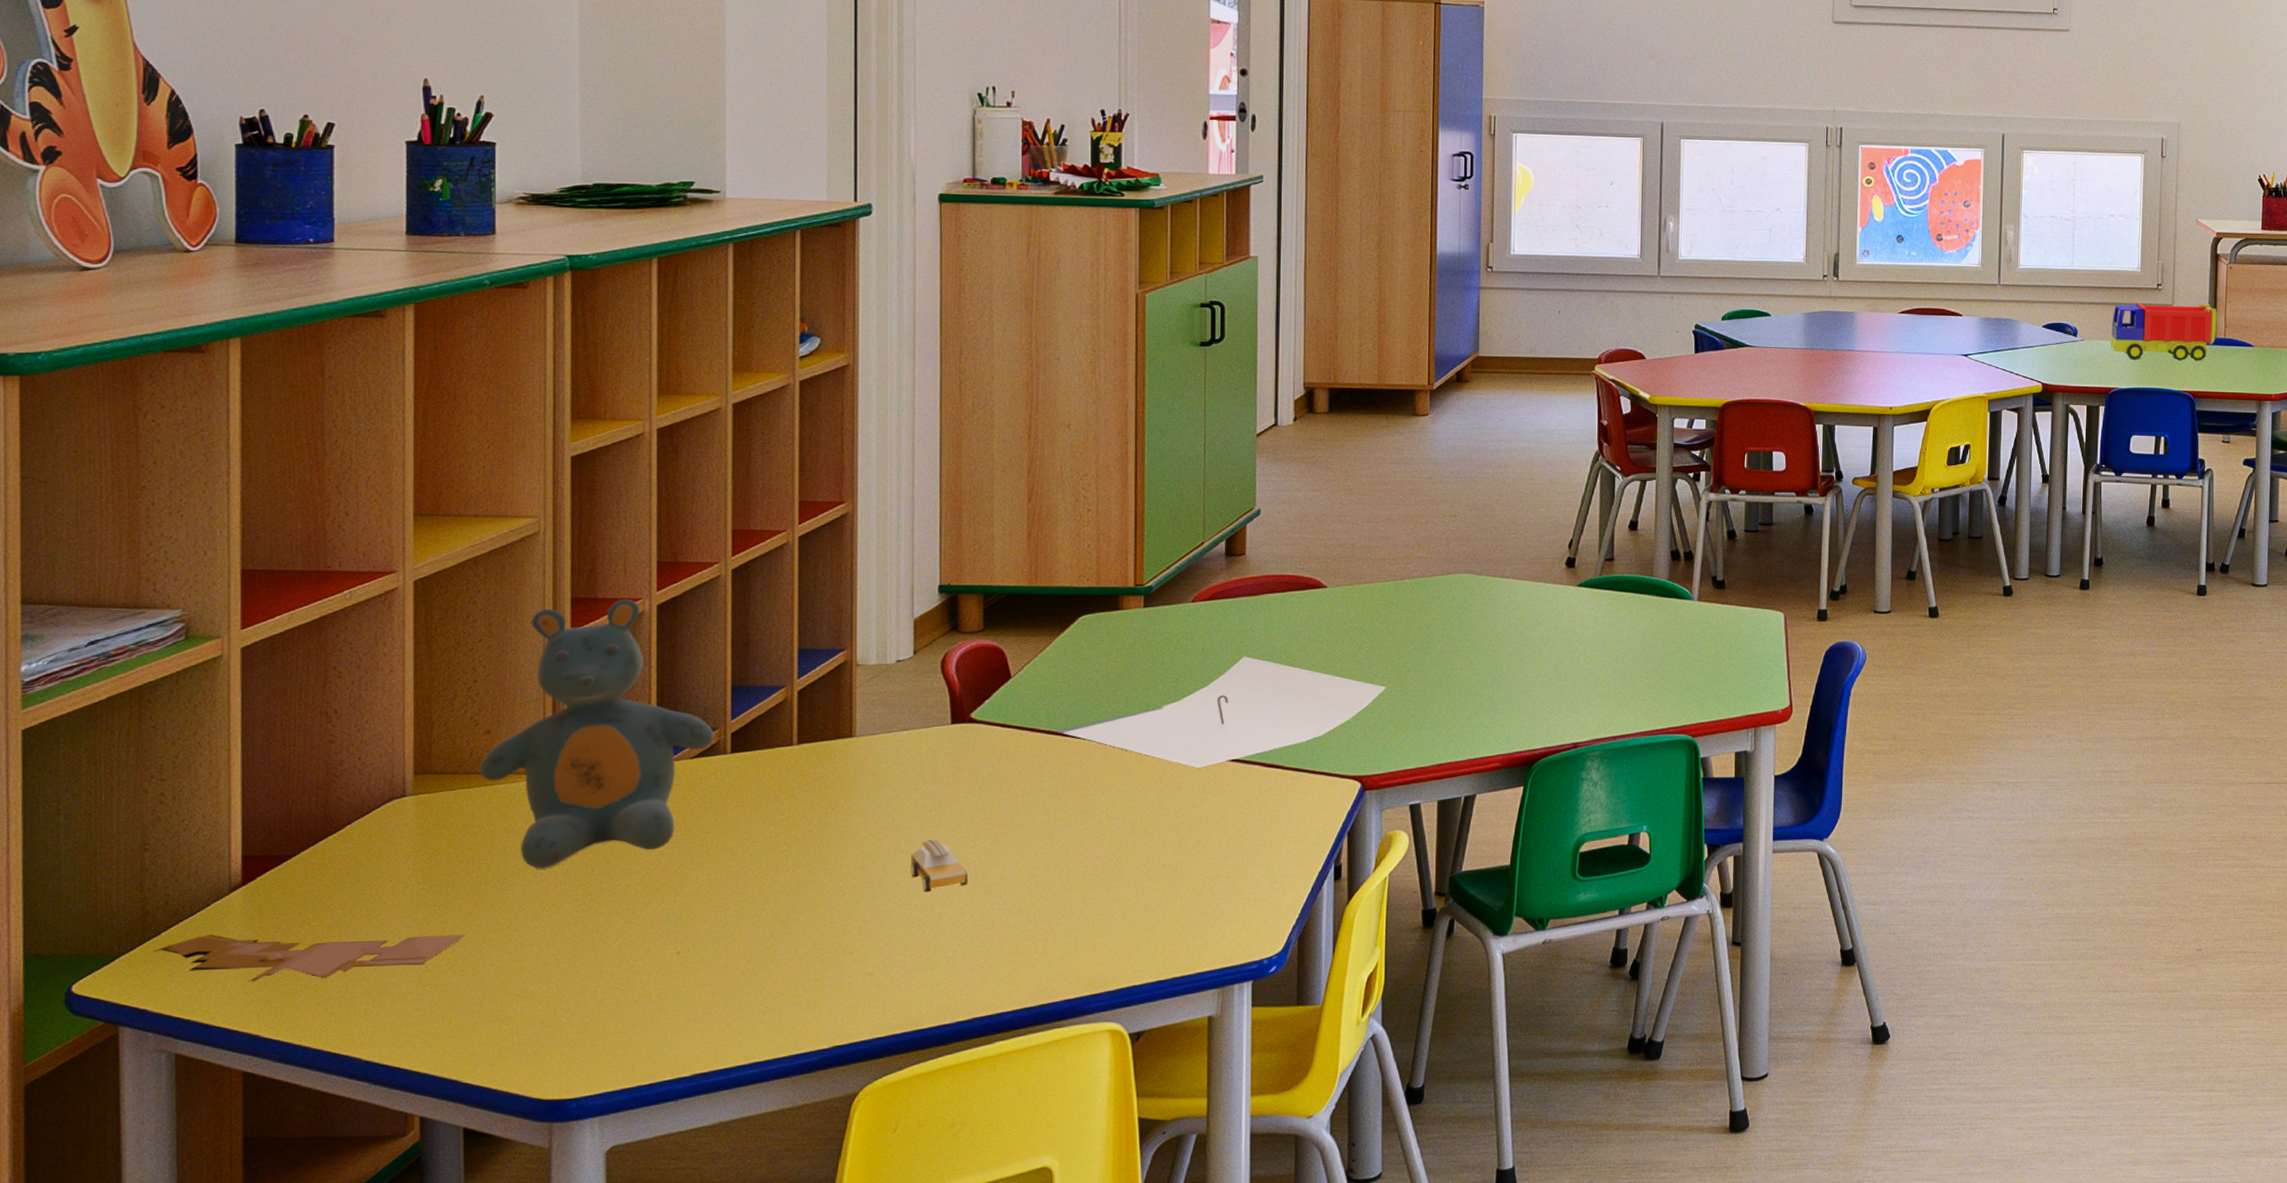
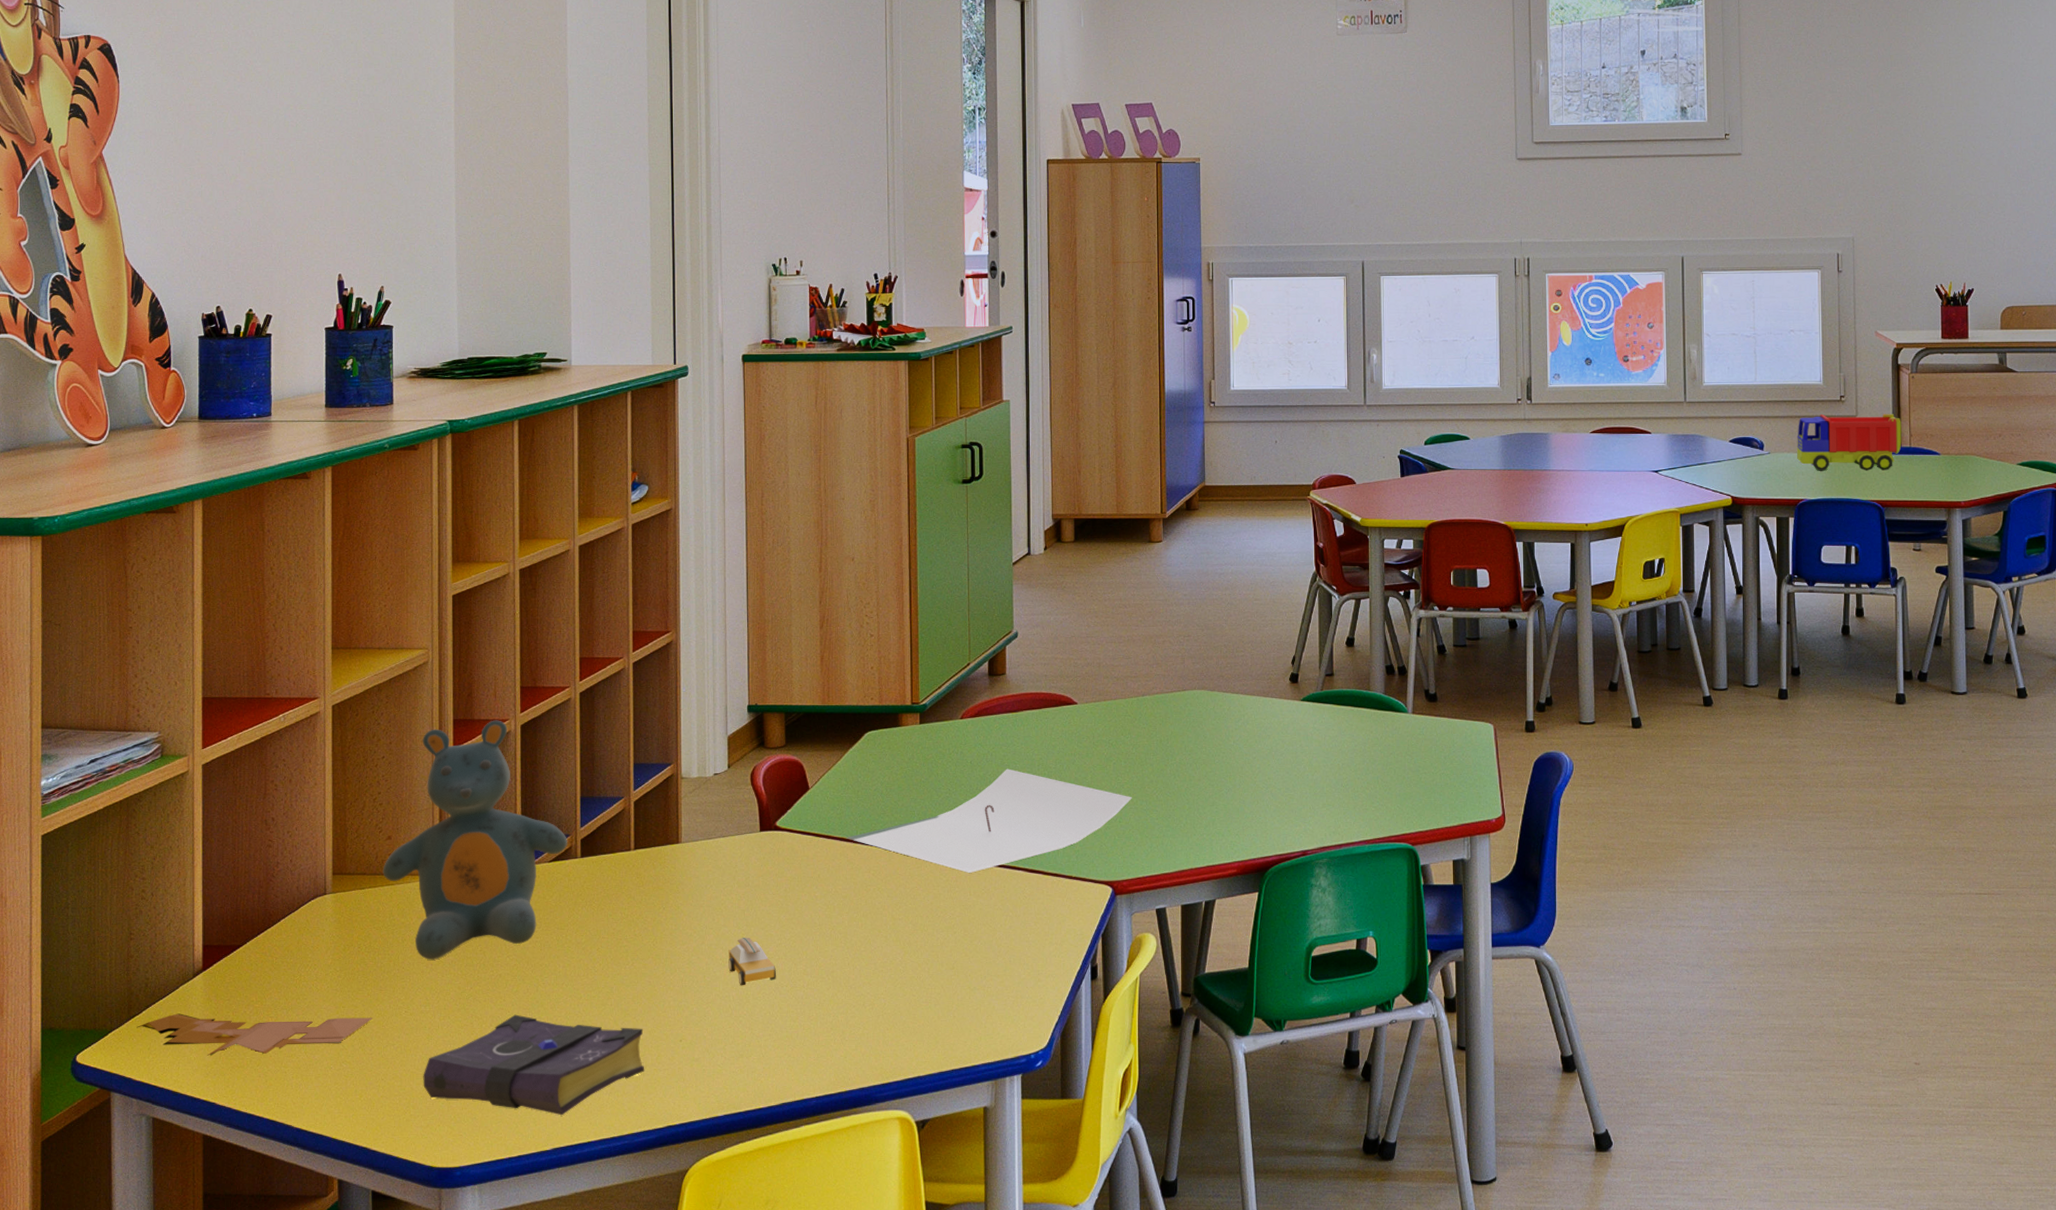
book: none [529,928,807,1037] -> present [423,1014,645,1115]

